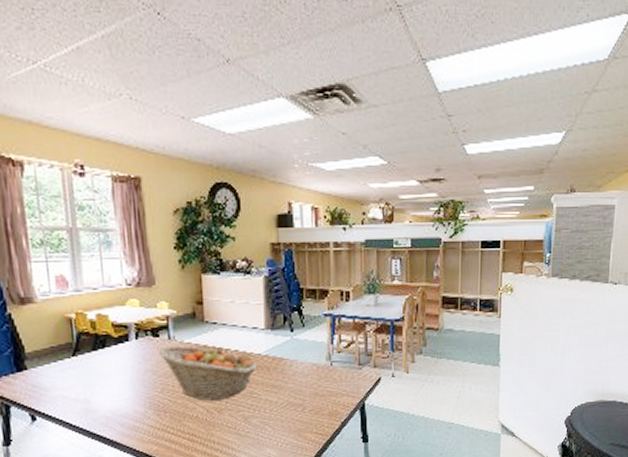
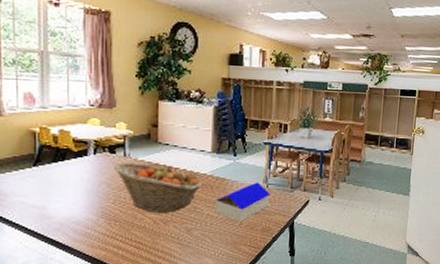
architectural model: none [273,360,336,406] -> present [214,182,271,221]

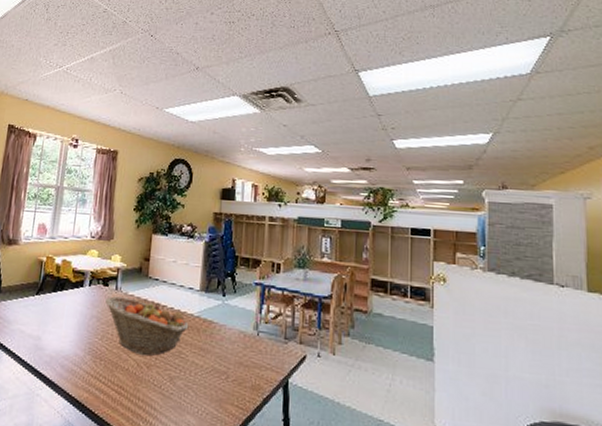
architectural model: present [214,182,271,221] -> none [200,328,261,374]

